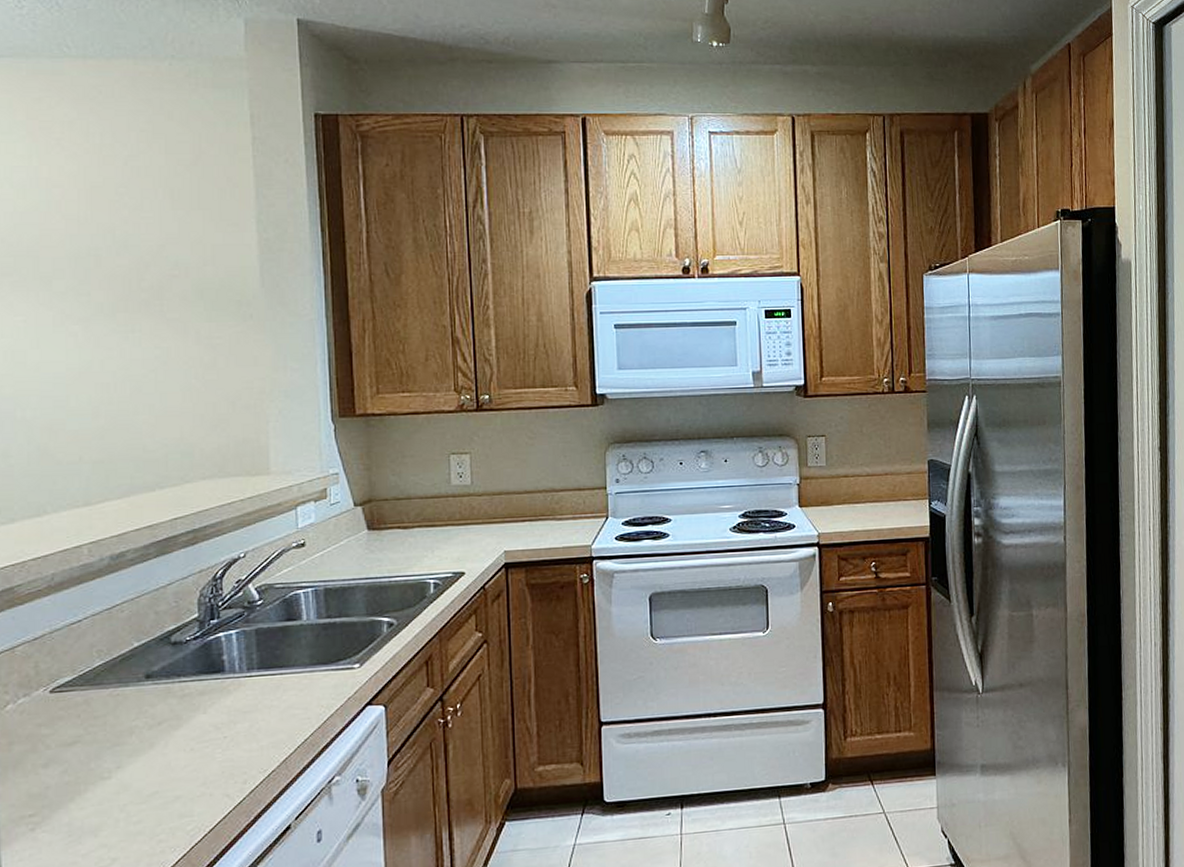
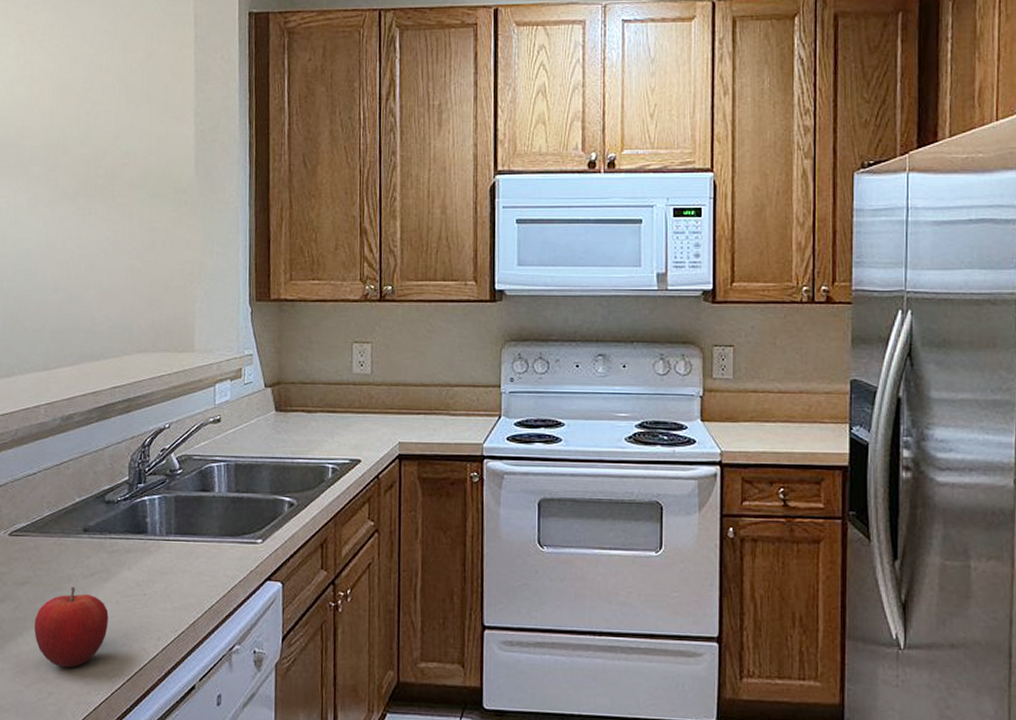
fruit: none [89,739,182,829] -> present [34,586,109,668]

